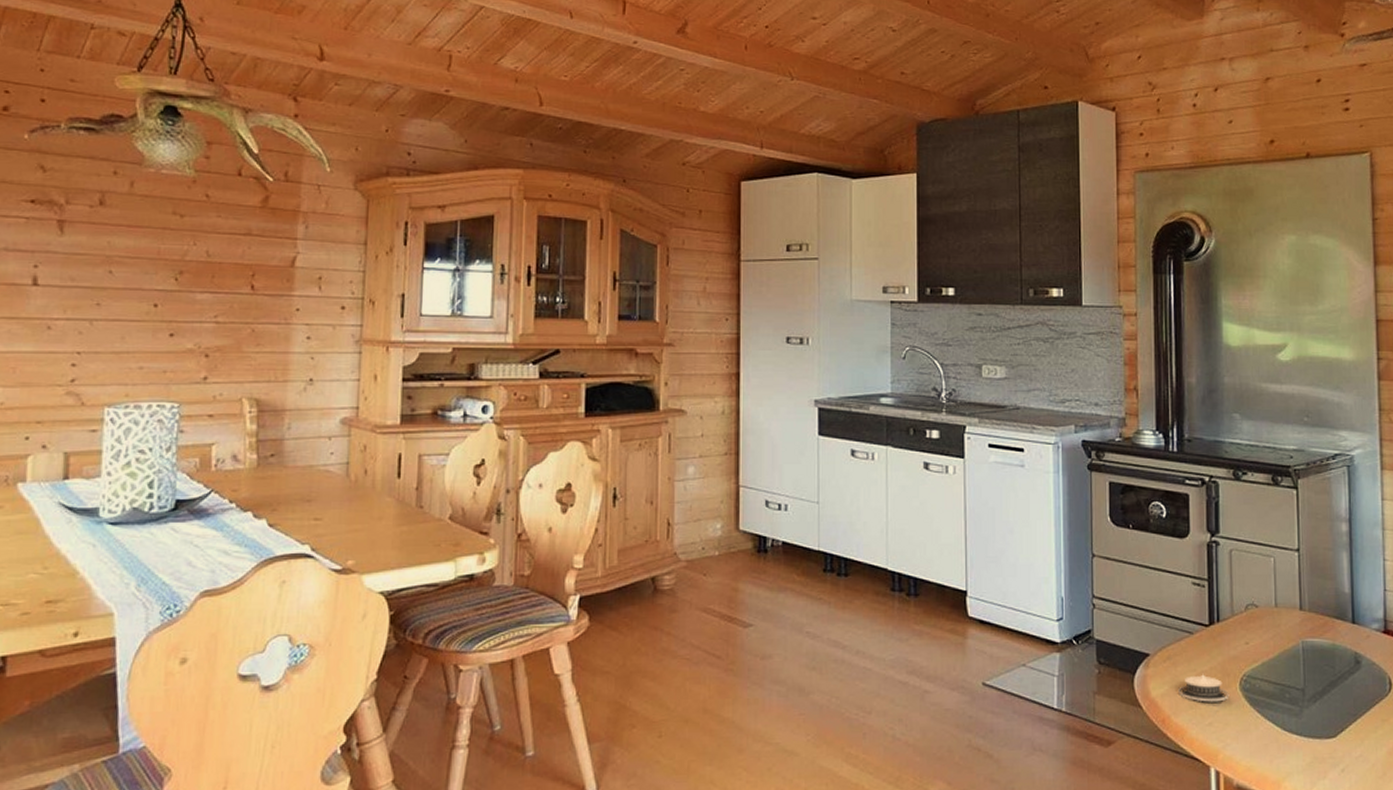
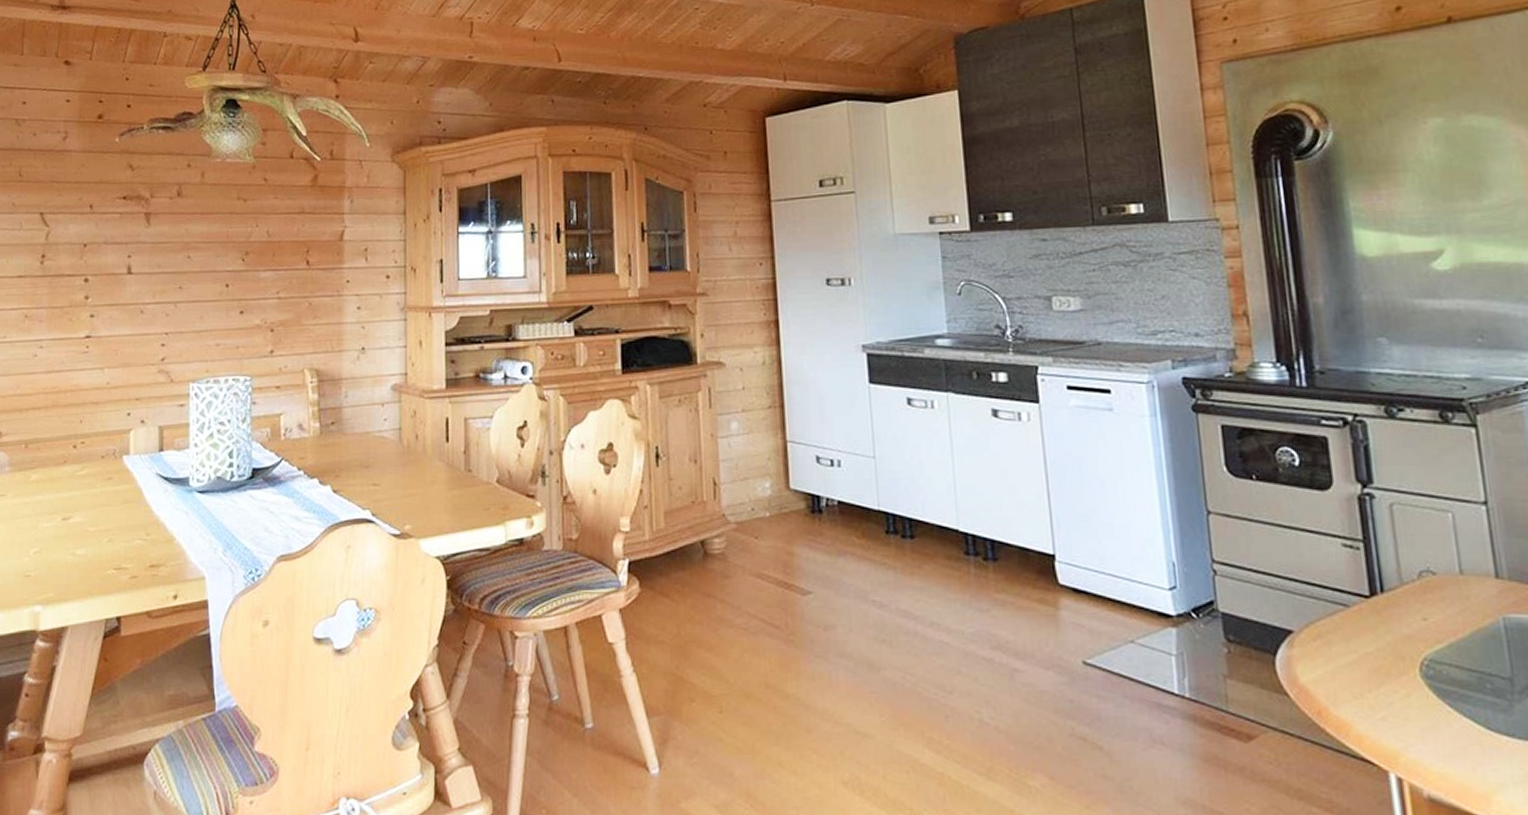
architectural model: present [1178,674,1229,702] -> none [1336,656,1407,692]

